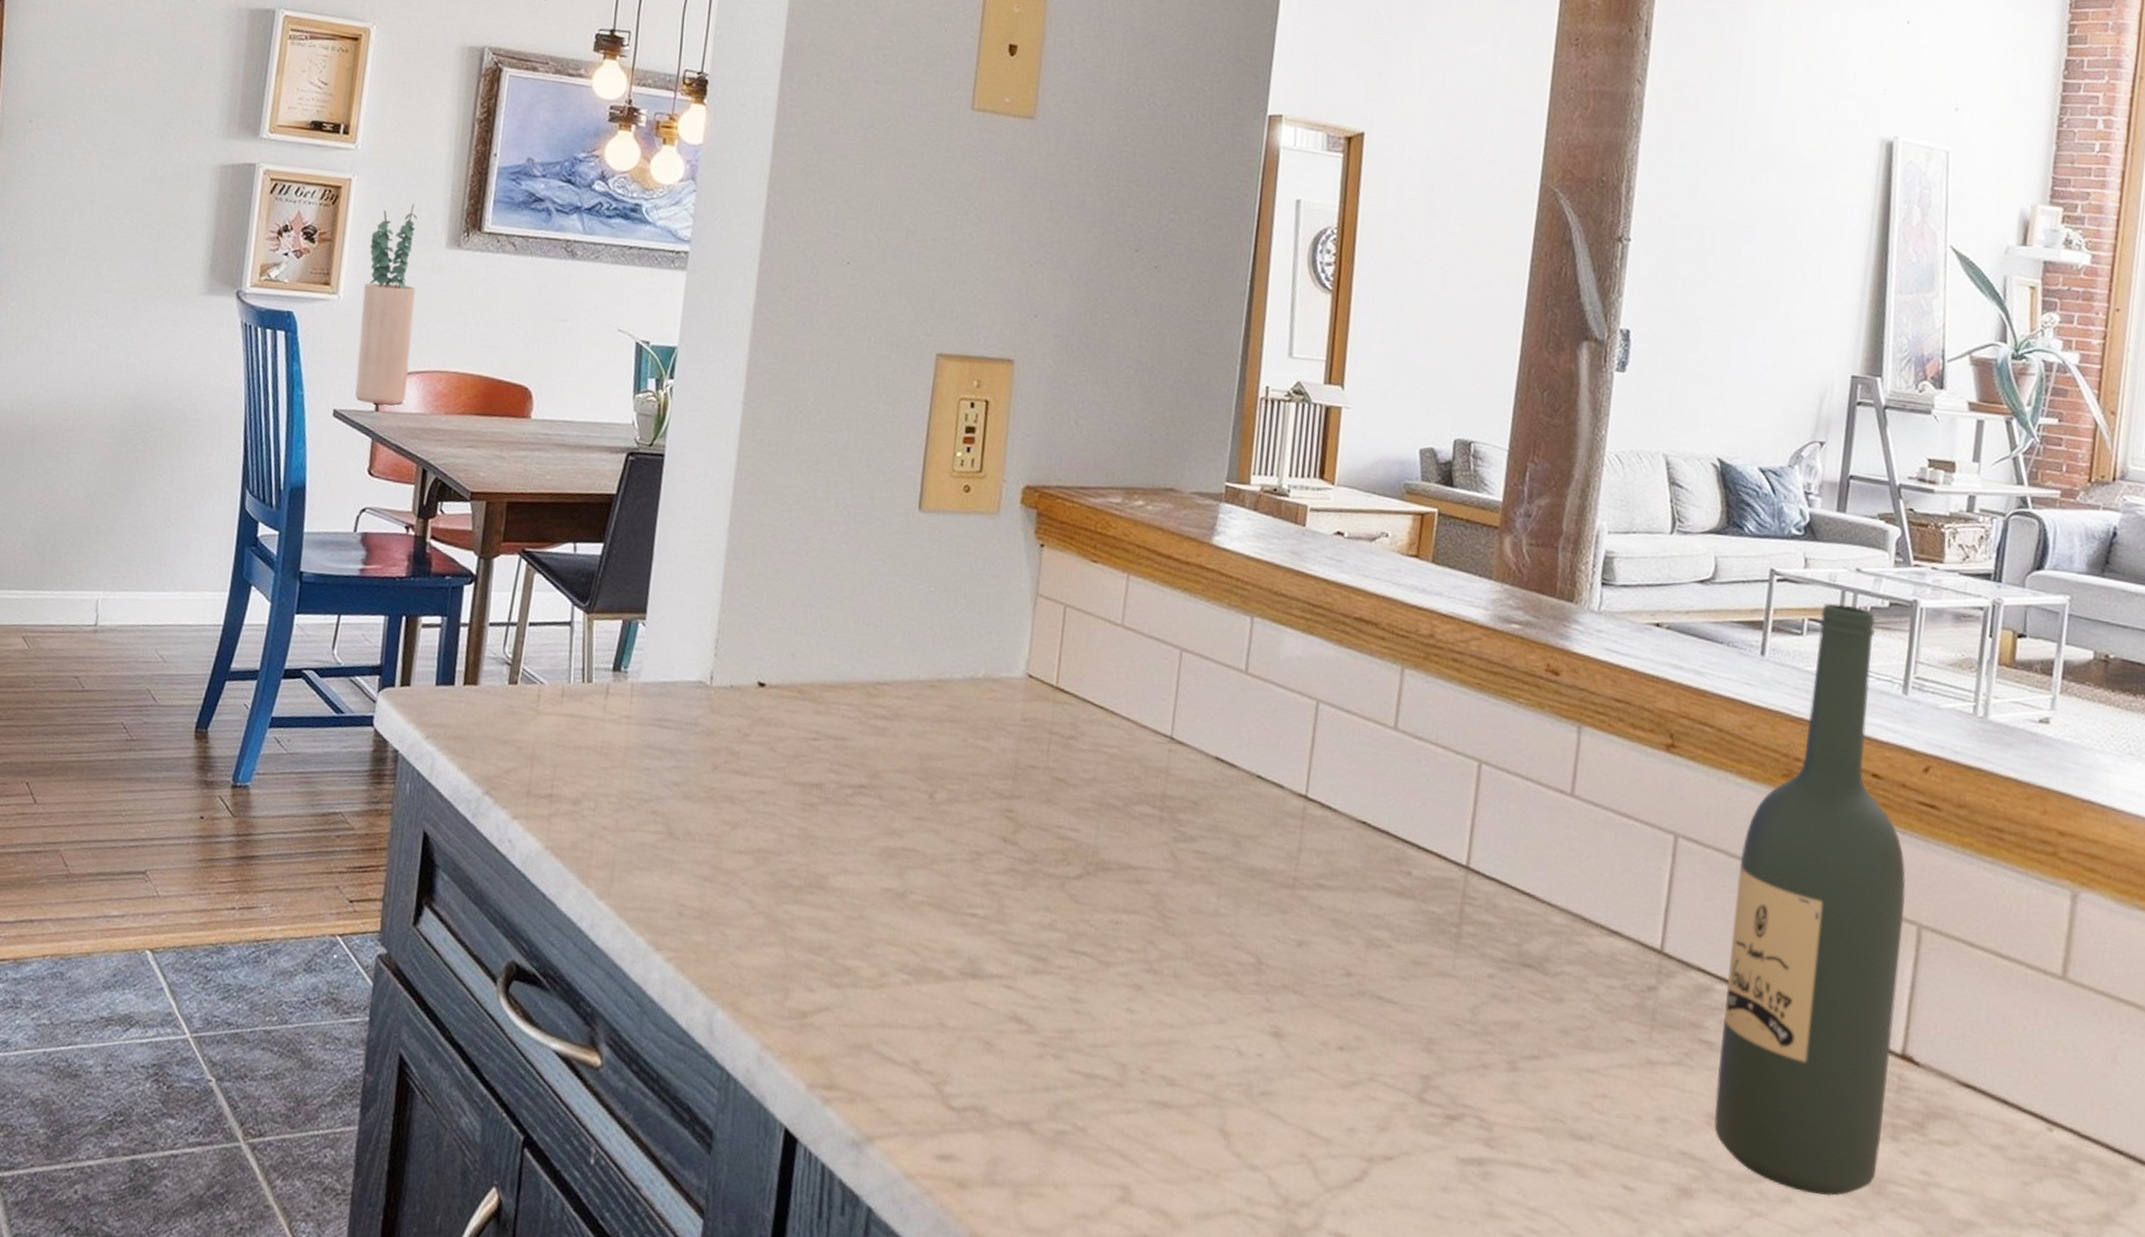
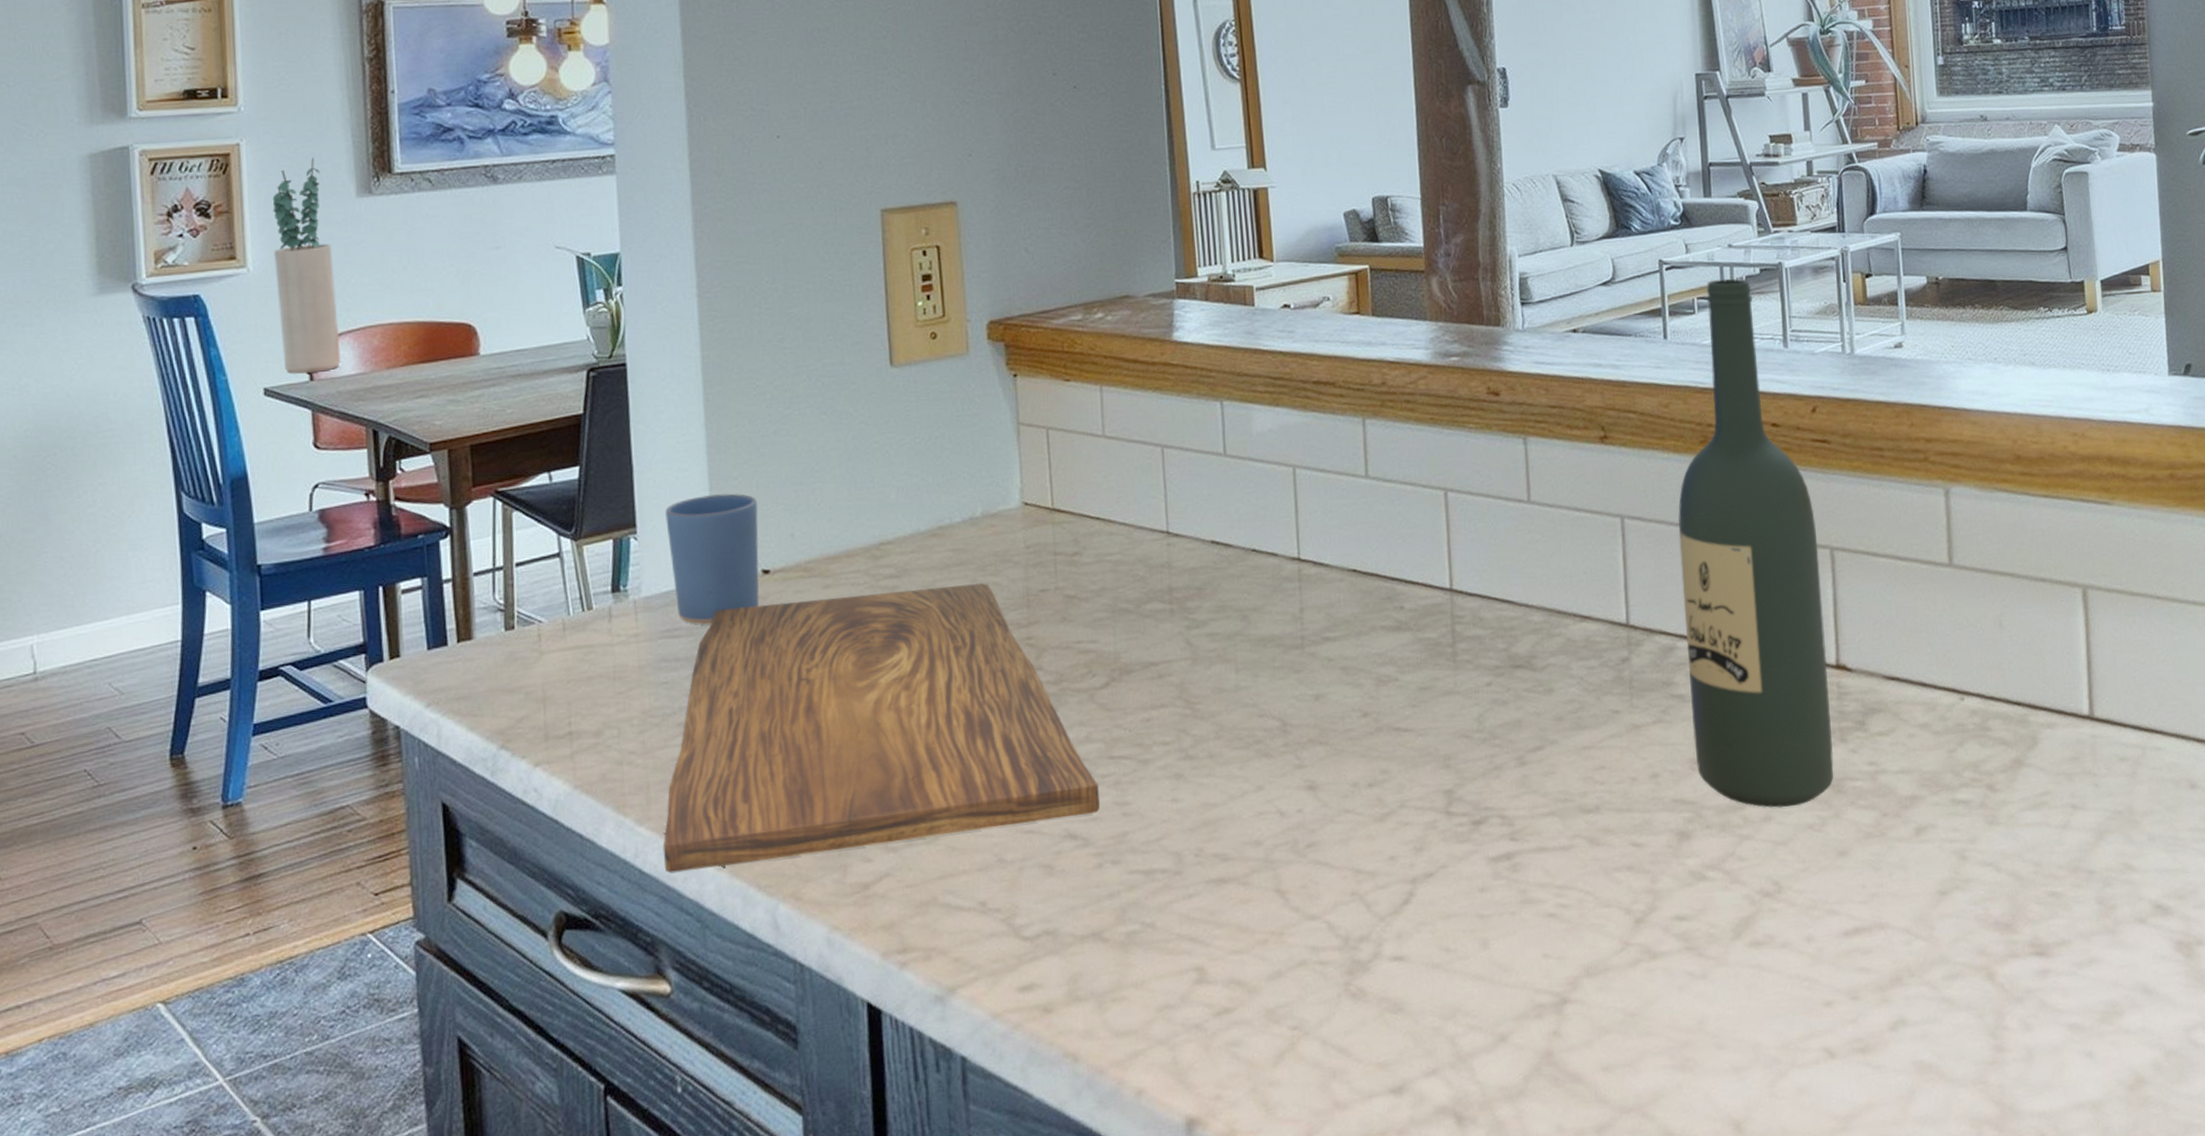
cutting board: none [615,711,1054,1002] -> present [662,583,1100,874]
mug: none [671,597,765,723] -> present [665,493,760,625]

